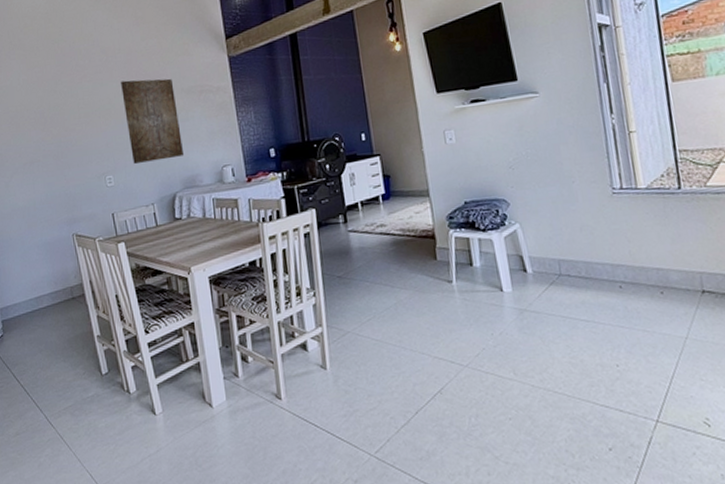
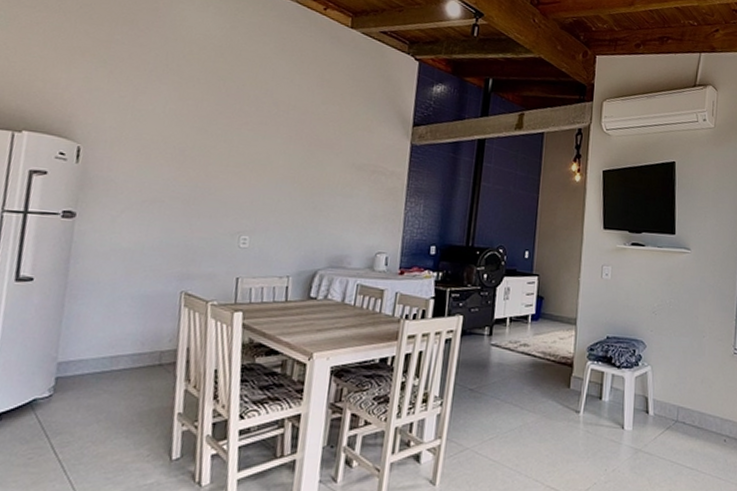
wall art: present [121,78,185,164] -> none [277,139,346,233]

